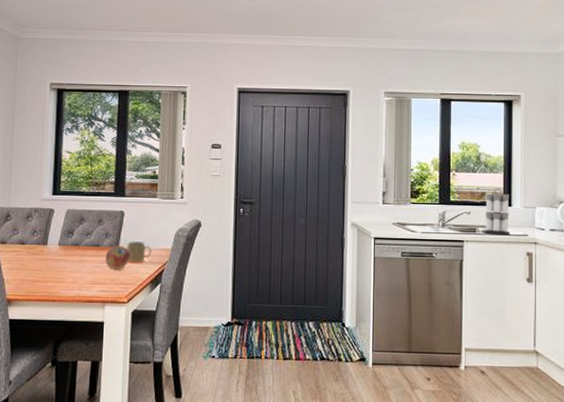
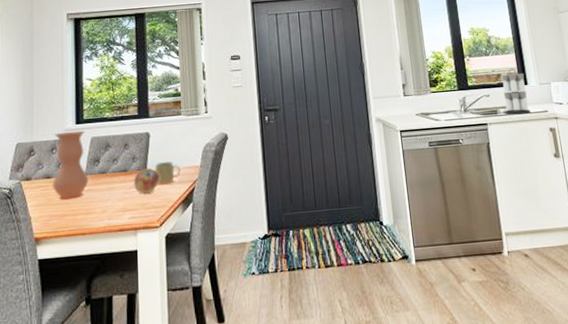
vase: none [27,201,62,266] -> present [53,130,89,200]

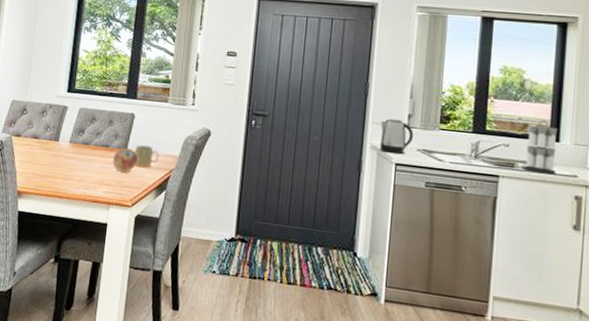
vase: present [53,130,89,200] -> none [39,97,74,163]
kettle: none [380,90,411,123] -> present [380,118,414,155]

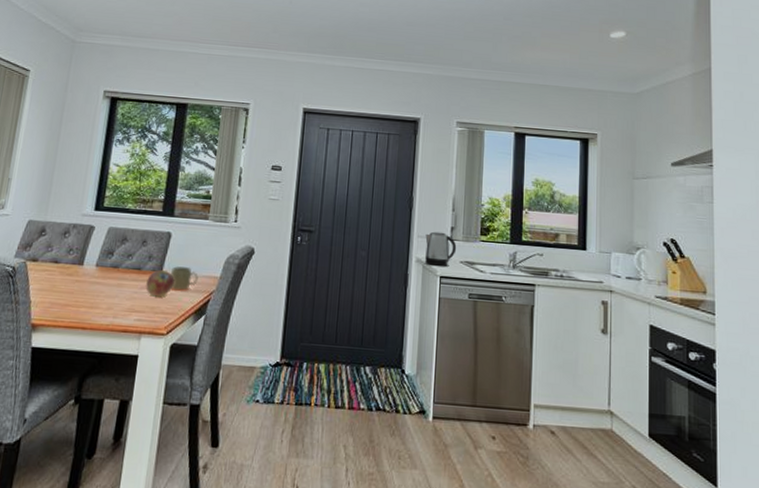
spice rack: present [524,120,558,175] -> none [557,230,585,282]

